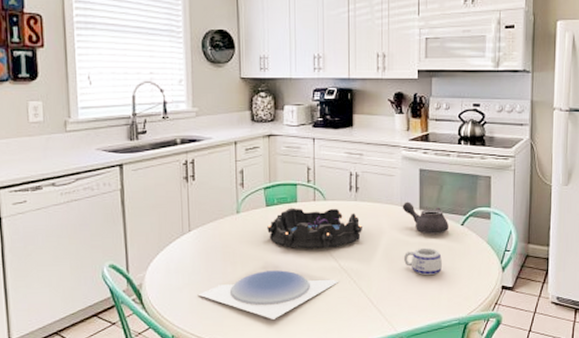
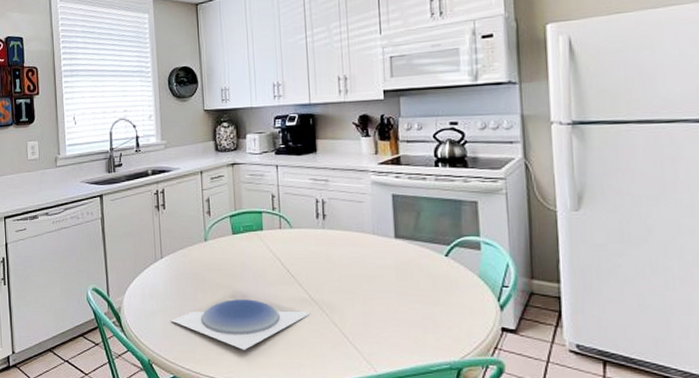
decorative bowl: present [267,207,362,249] -> none [234,235,332,279]
teapot: present [402,201,448,235] -> none [374,229,430,266]
mug: present [404,247,442,276] -> none [380,280,425,312]

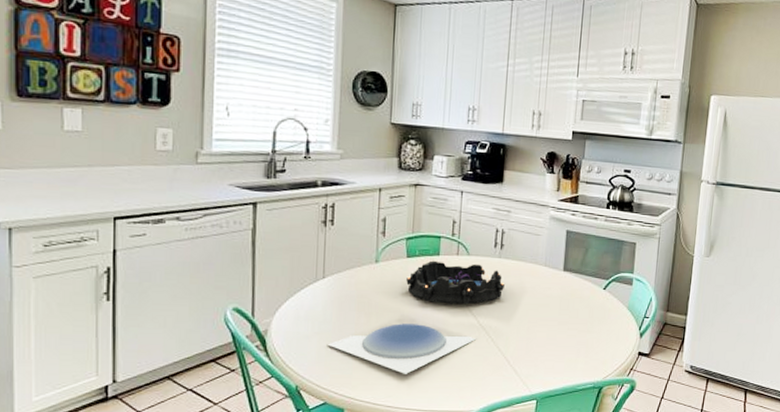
decorative bowl: none [234,235,332,279] -> present [406,260,505,305]

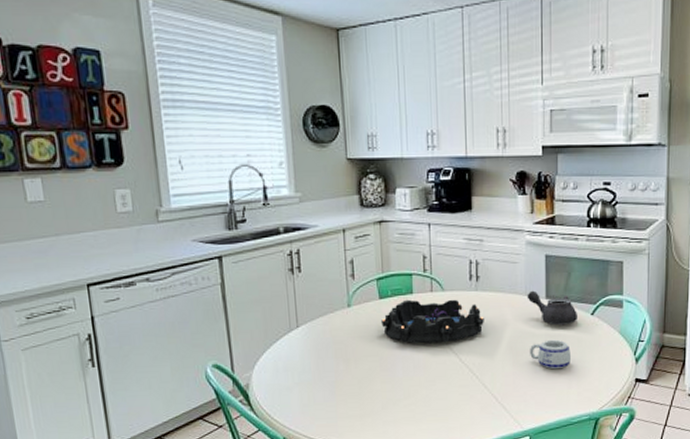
plate: present [327,323,476,374] -> none [309,366,459,419]
mug: none [544,309,582,338] -> present [530,339,571,370]
teapot: none [546,262,591,297] -> present [527,290,577,326]

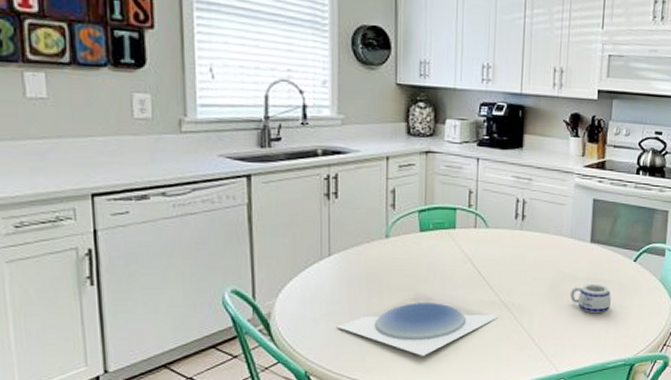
plate: none [309,366,459,419] -> present [336,303,497,356]
decorative bowl: present [381,299,484,344] -> none [420,234,527,281]
teapot: present [527,290,577,326] -> none [571,233,621,270]

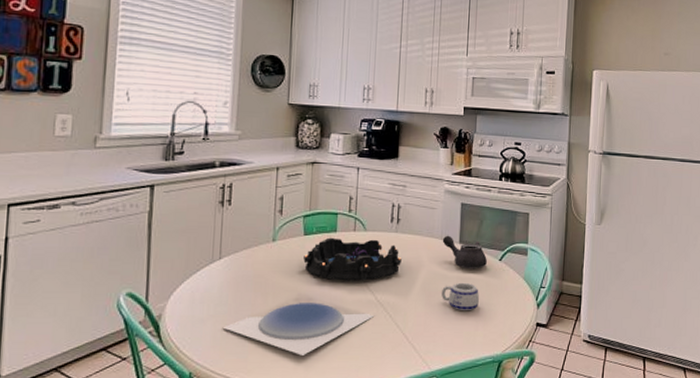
decorative bowl: none [420,234,527,281] -> present [303,237,402,281]
teapot: none [571,233,621,270] -> present [442,235,487,270]

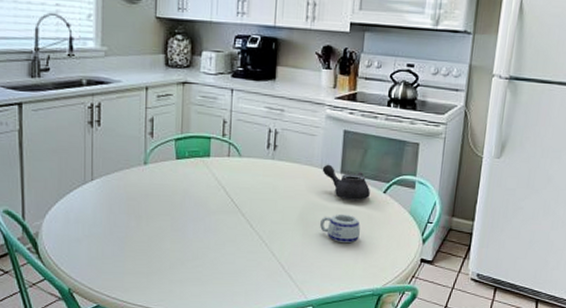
plate: present [222,303,374,356] -> none [98,227,249,278]
decorative bowl: present [303,237,402,281] -> none [176,162,278,208]

